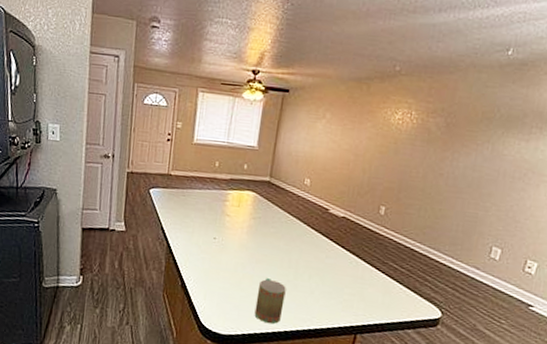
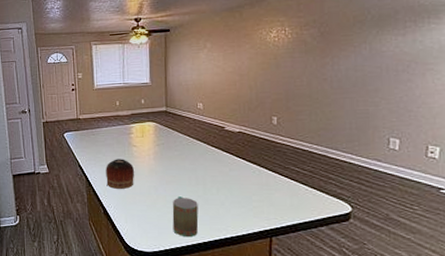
bowl: none [189,227,224,262] -> present [106,159,135,189]

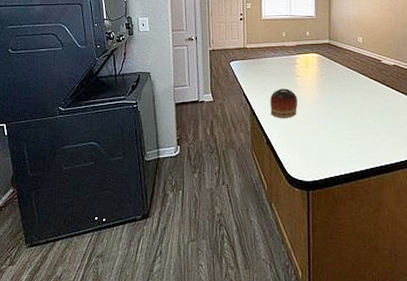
mug: present [172,196,199,238] -> none [332,126,356,166]

